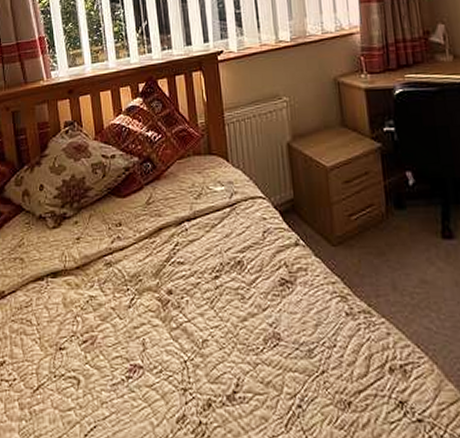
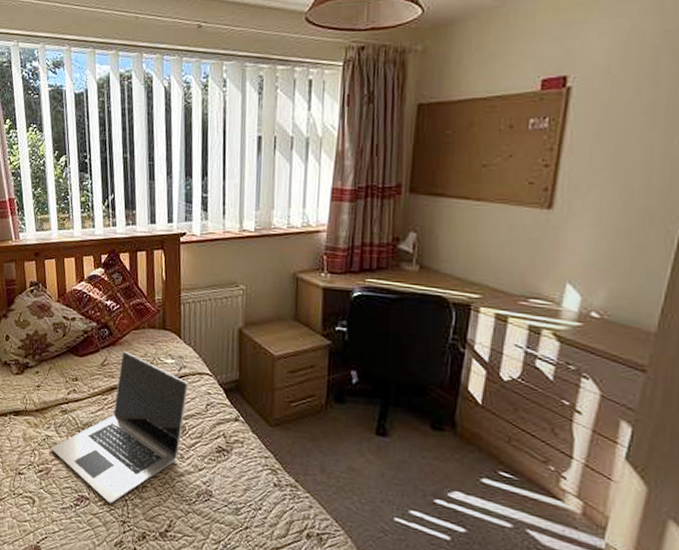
laptop: none [95,183,242,369] -> present [50,350,188,504]

